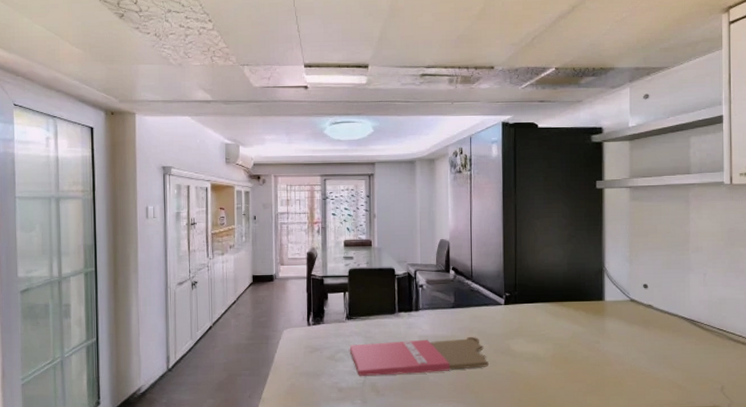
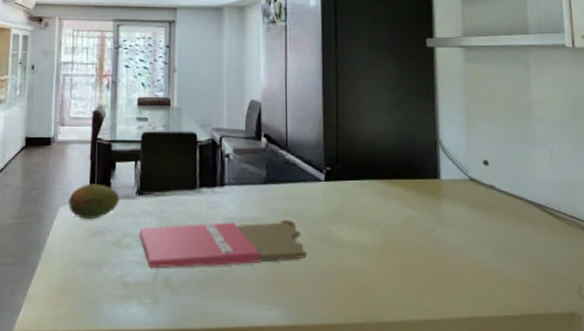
fruit: none [291,311,332,340] -> present [68,183,119,220]

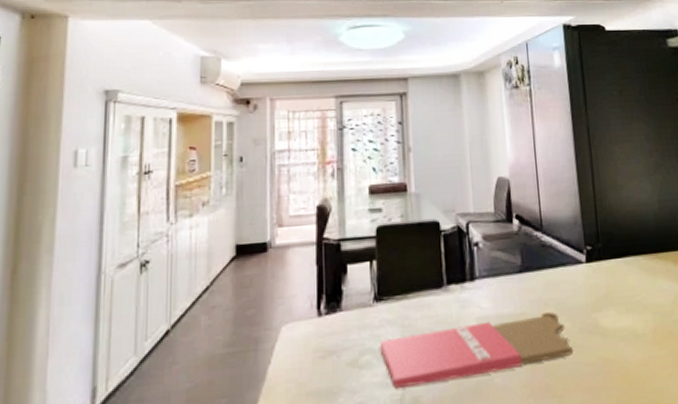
fruit: present [68,183,119,220] -> none [292,292,354,338]

